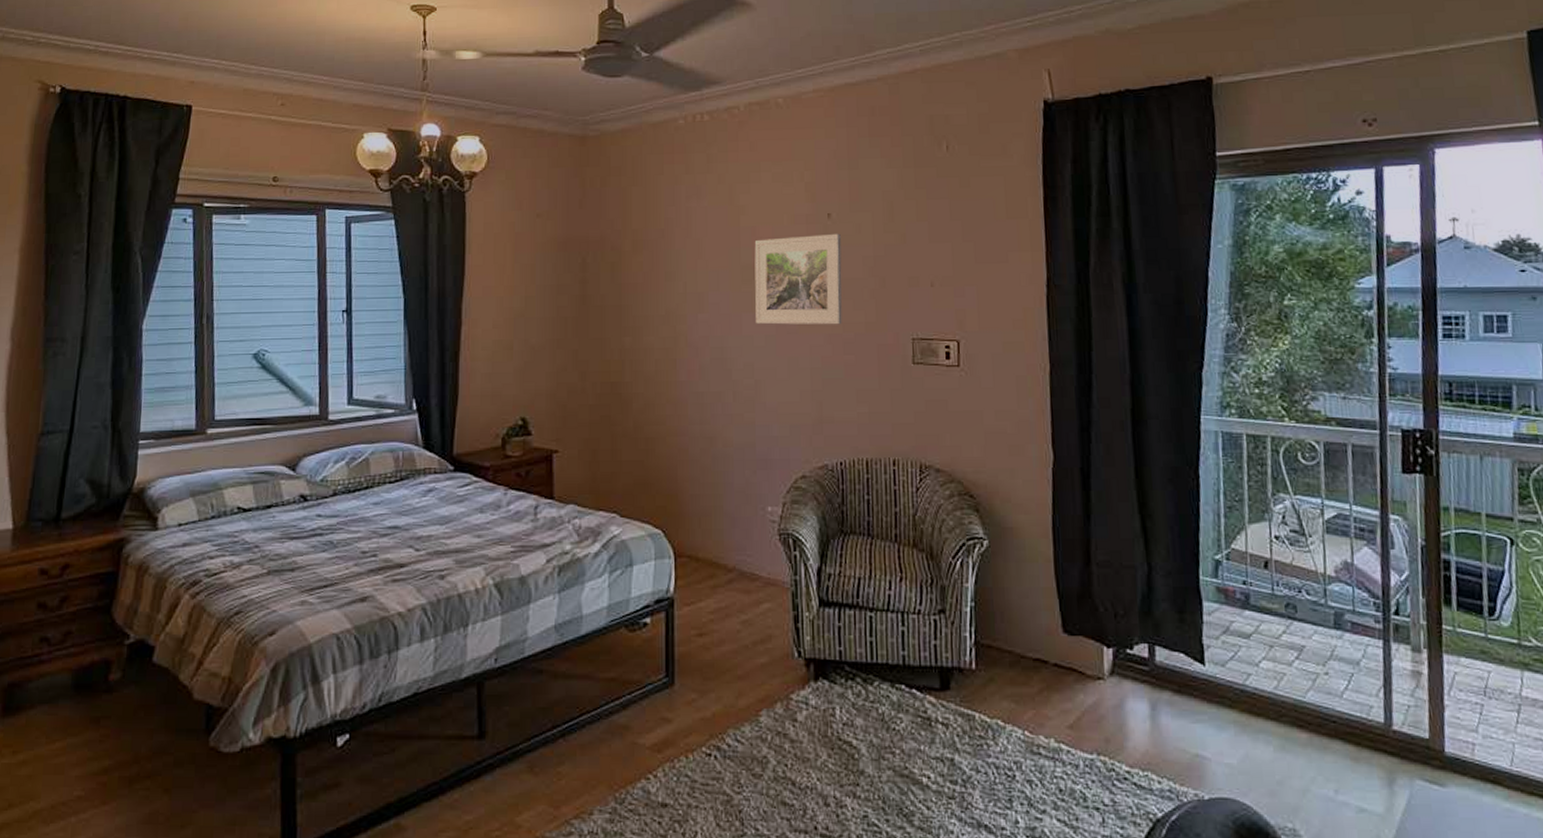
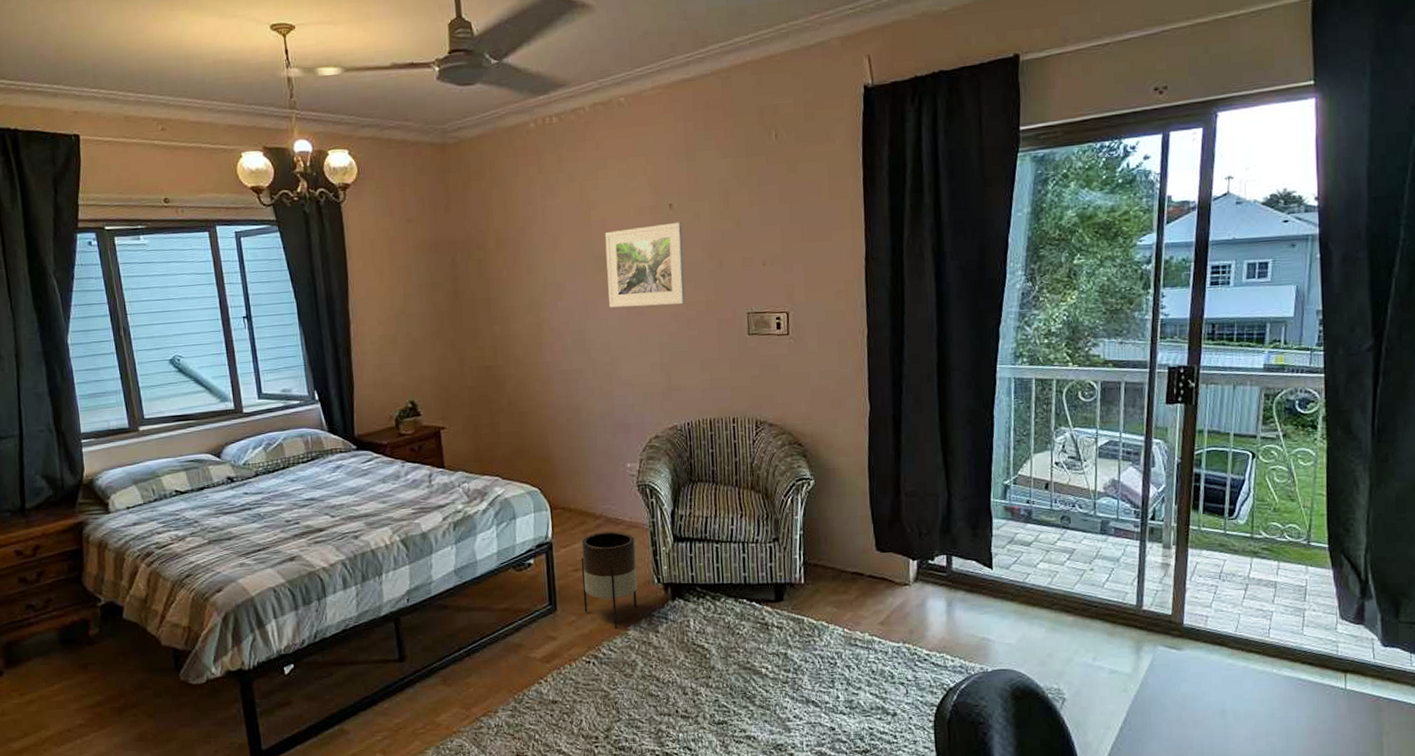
planter: none [707,589,774,713] -> present [581,531,638,629]

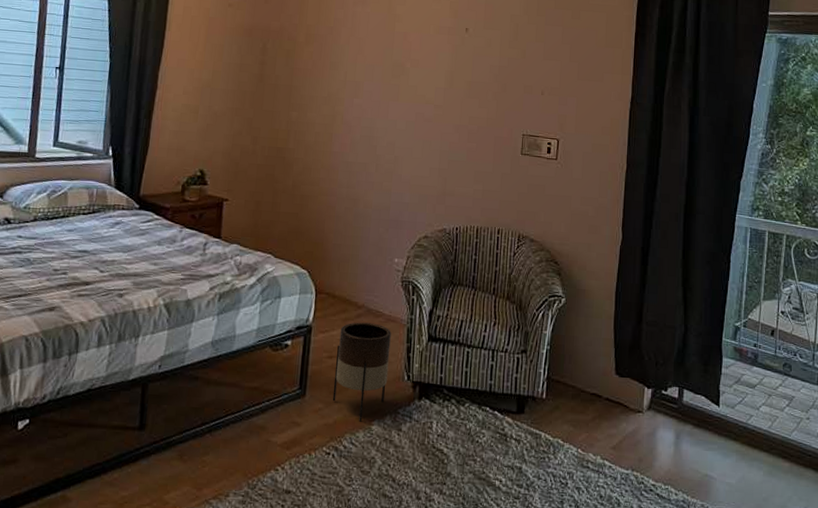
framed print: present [604,222,686,308] -> none [400,43,475,118]

